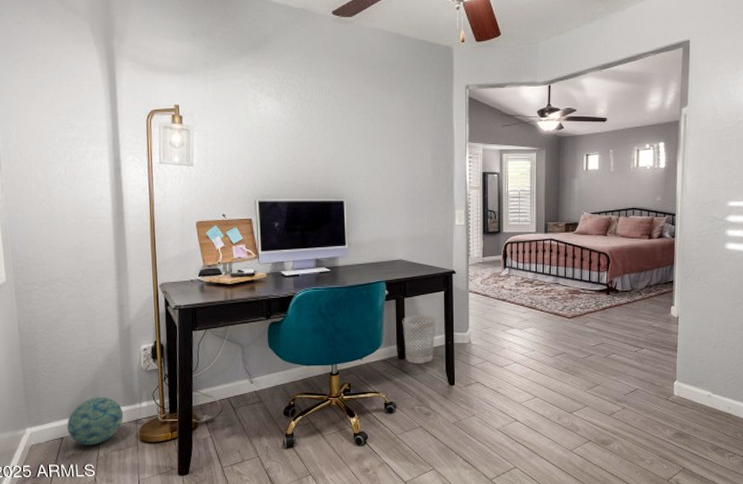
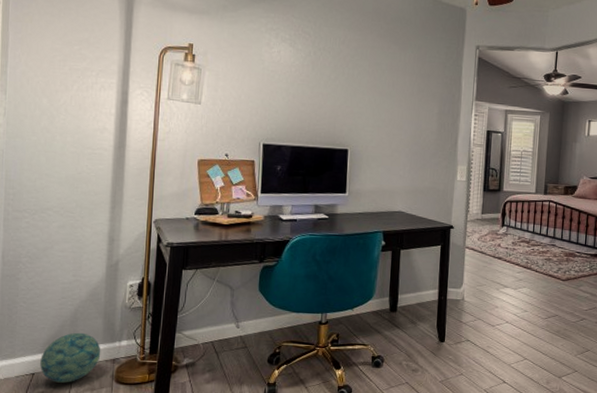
wastebasket: present [402,316,436,364] -> none [396,268,431,318]

